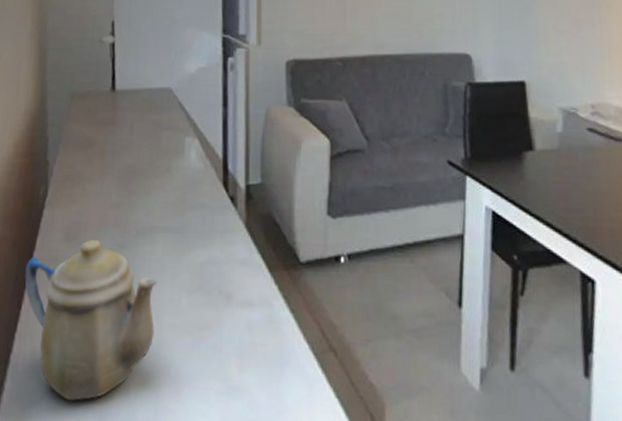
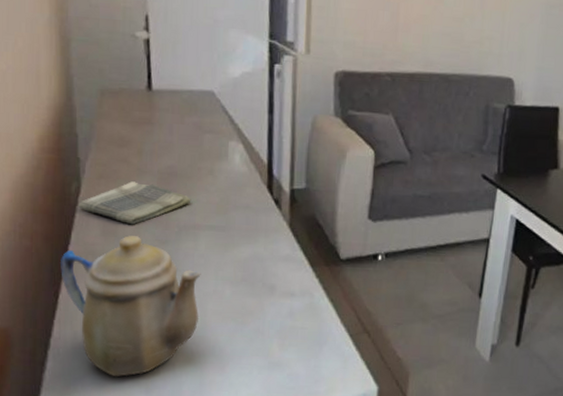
dish towel: none [44,183,149,228] -> present [77,181,192,225]

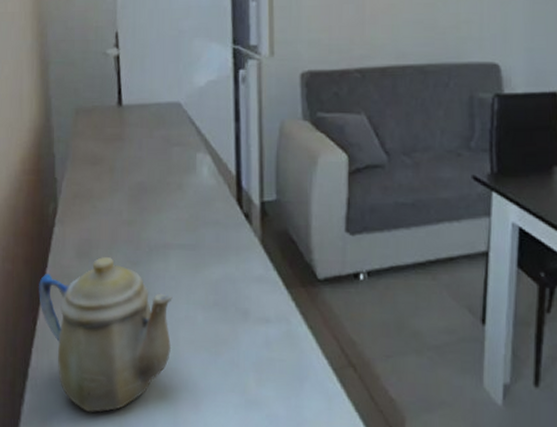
dish towel: present [77,181,192,225] -> none [54,200,161,246]

